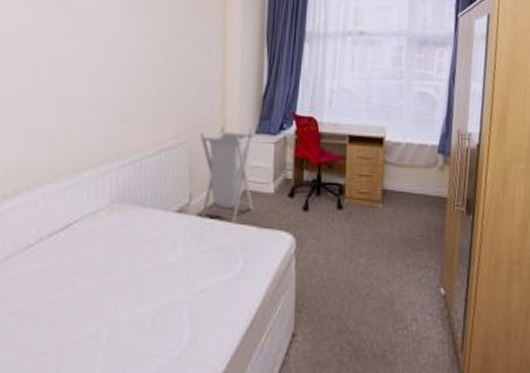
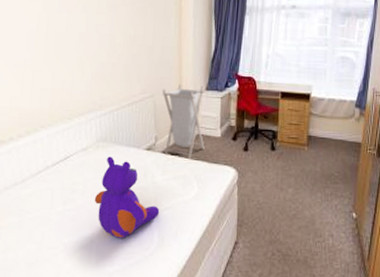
stuffed bear: none [103,222,193,335] -> present [94,156,160,238]

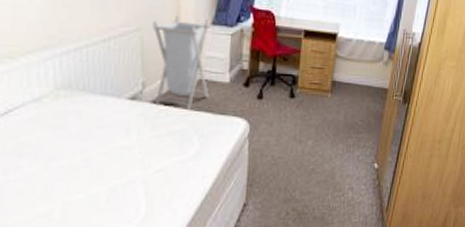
stuffed bear: present [94,156,160,238] -> none [53,109,148,212]

